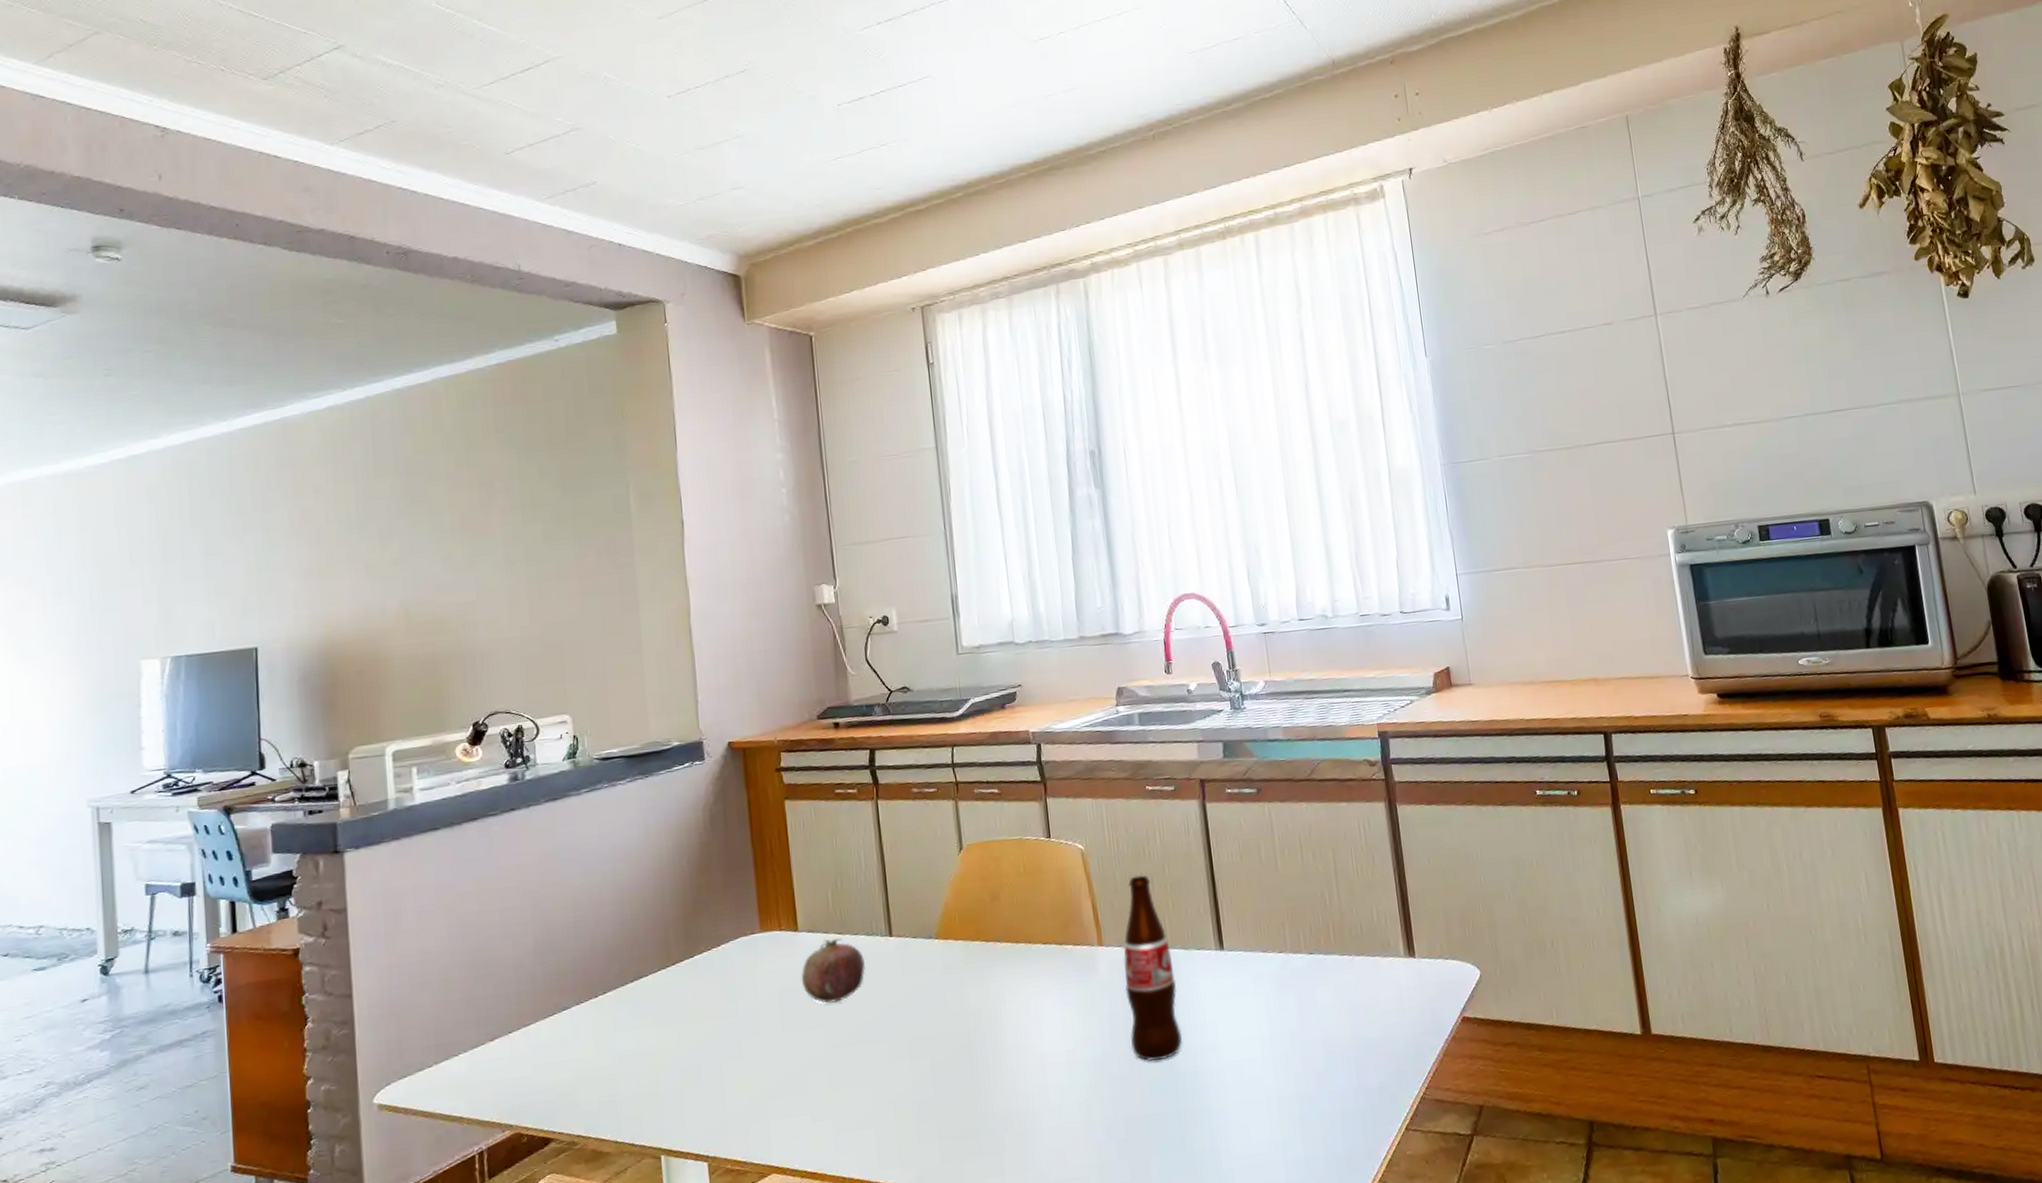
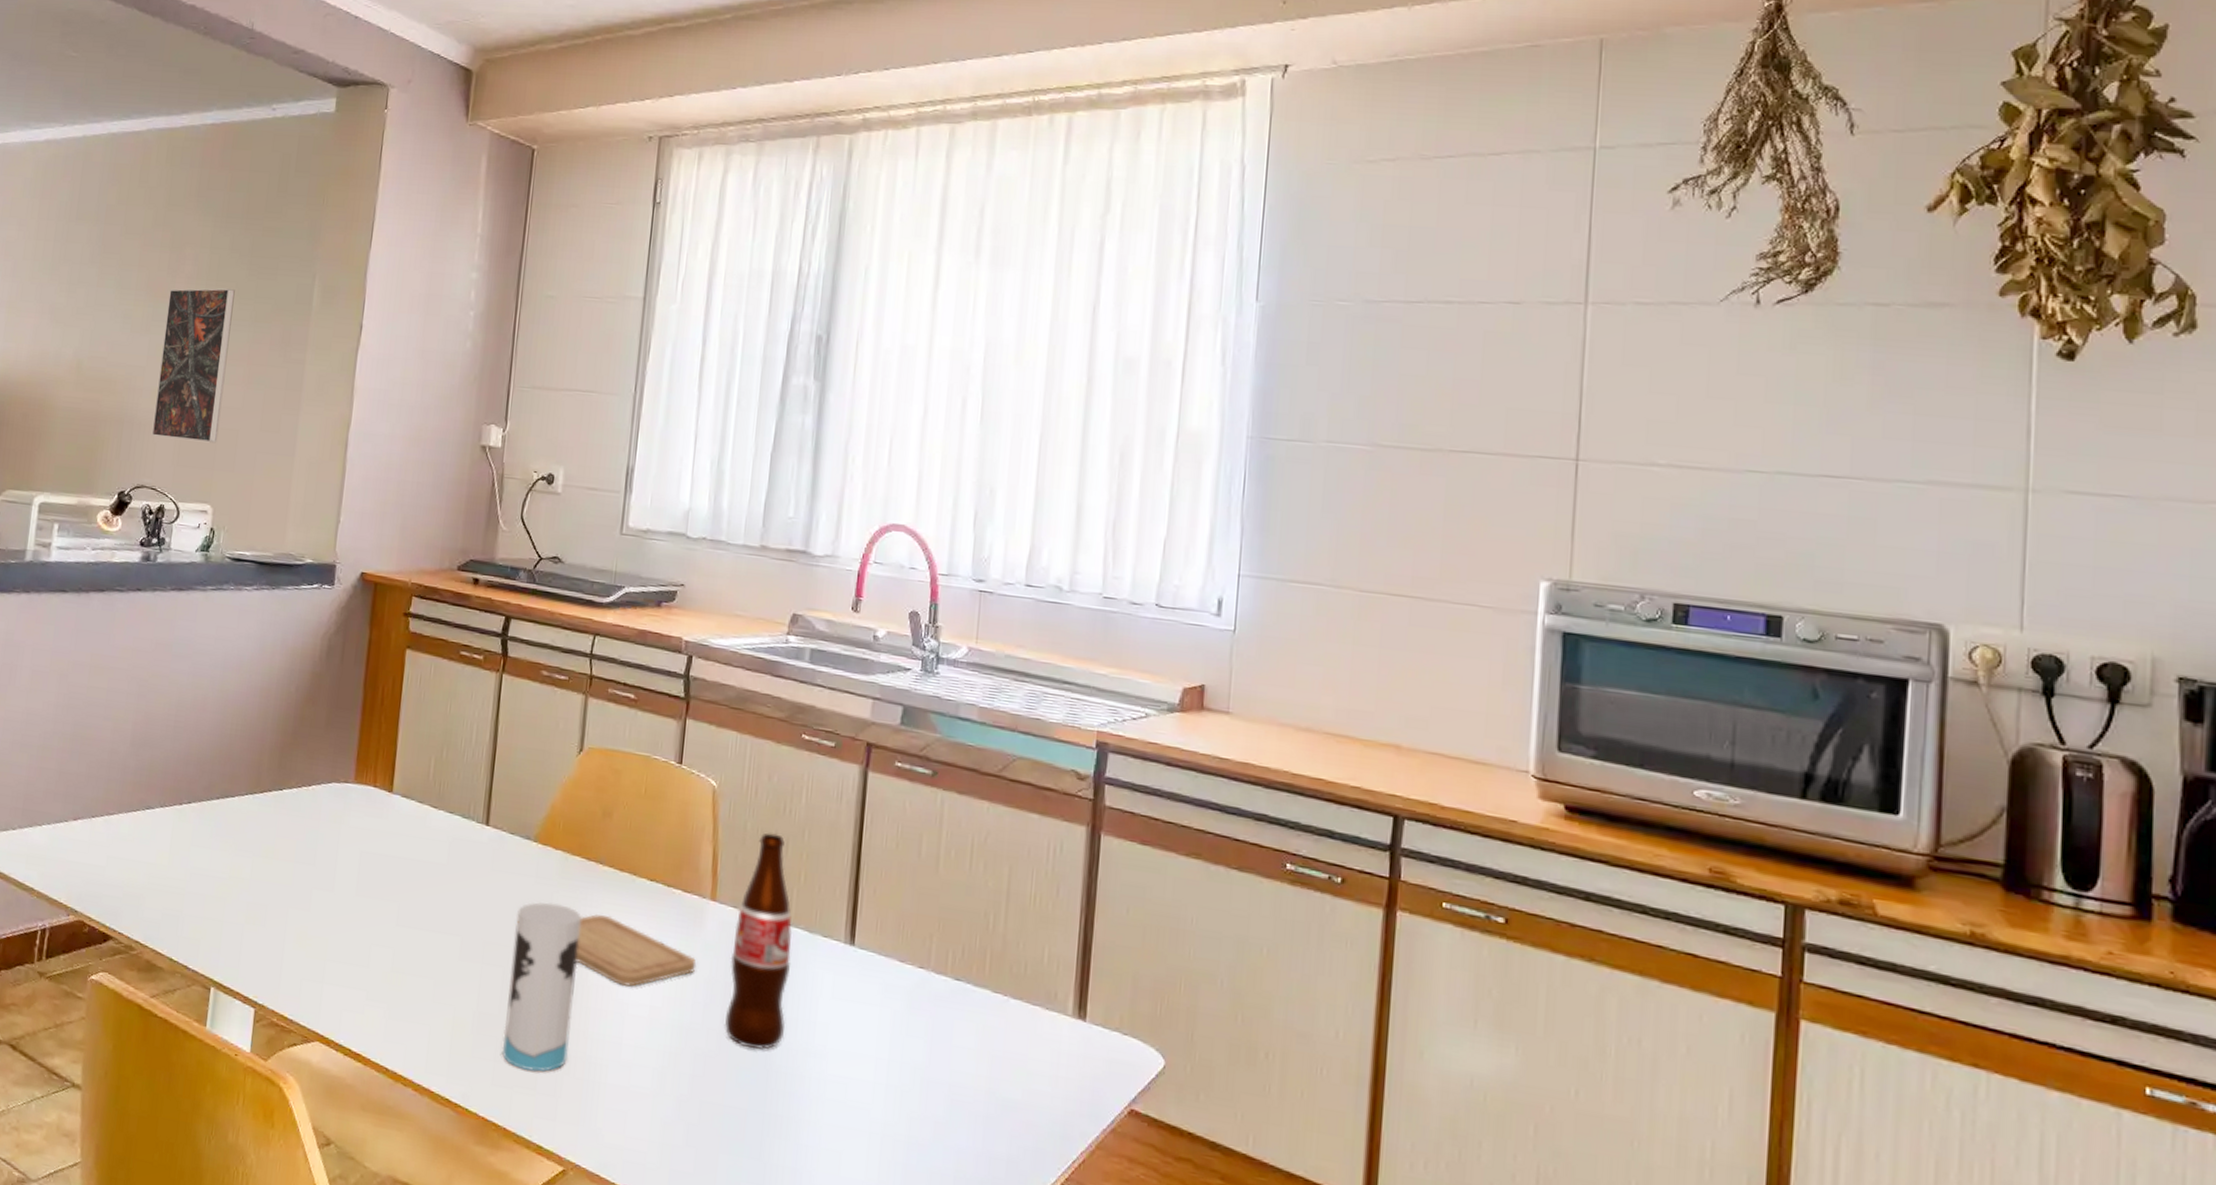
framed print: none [486,512,563,663] -> present [151,288,235,443]
fruit: present [801,938,865,1003] -> none [385,808,455,880]
cup: none [933,986,1004,1140] -> present [501,902,581,1072]
chopping board: none [989,984,1097,1042] -> present [575,914,696,987]

